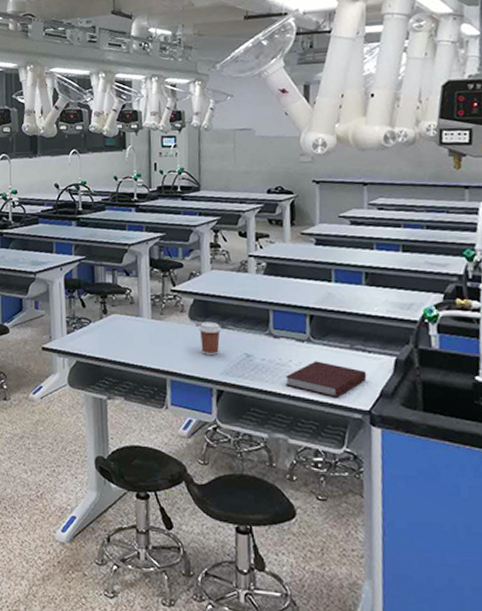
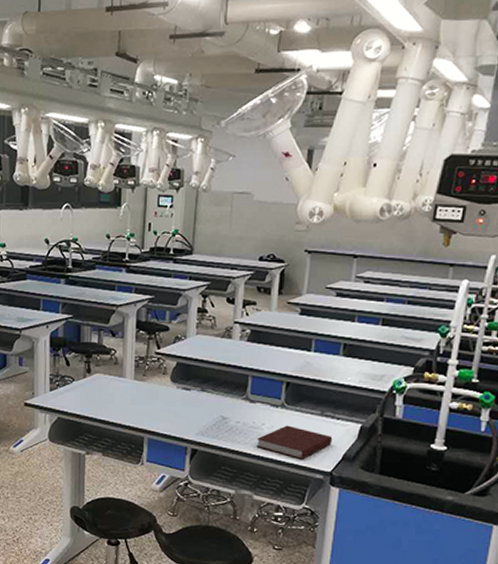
coffee cup: present [199,322,222,355] -> none [179,384,201,416]

